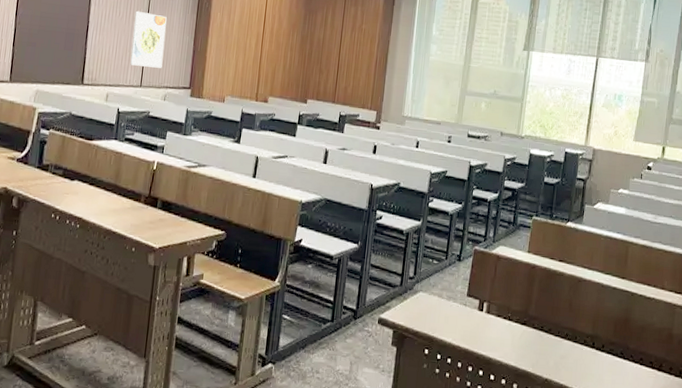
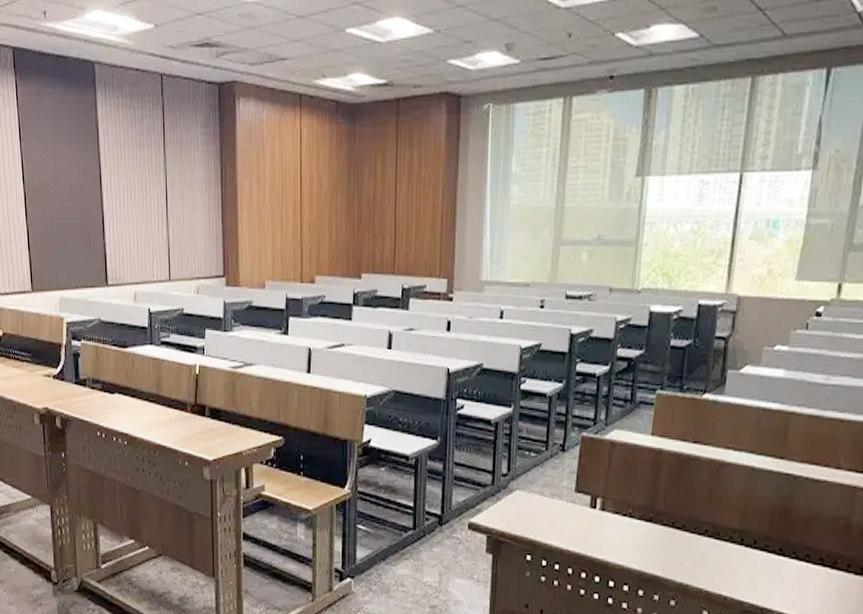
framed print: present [130,11,167,68] -> none [152,191,190,257]

